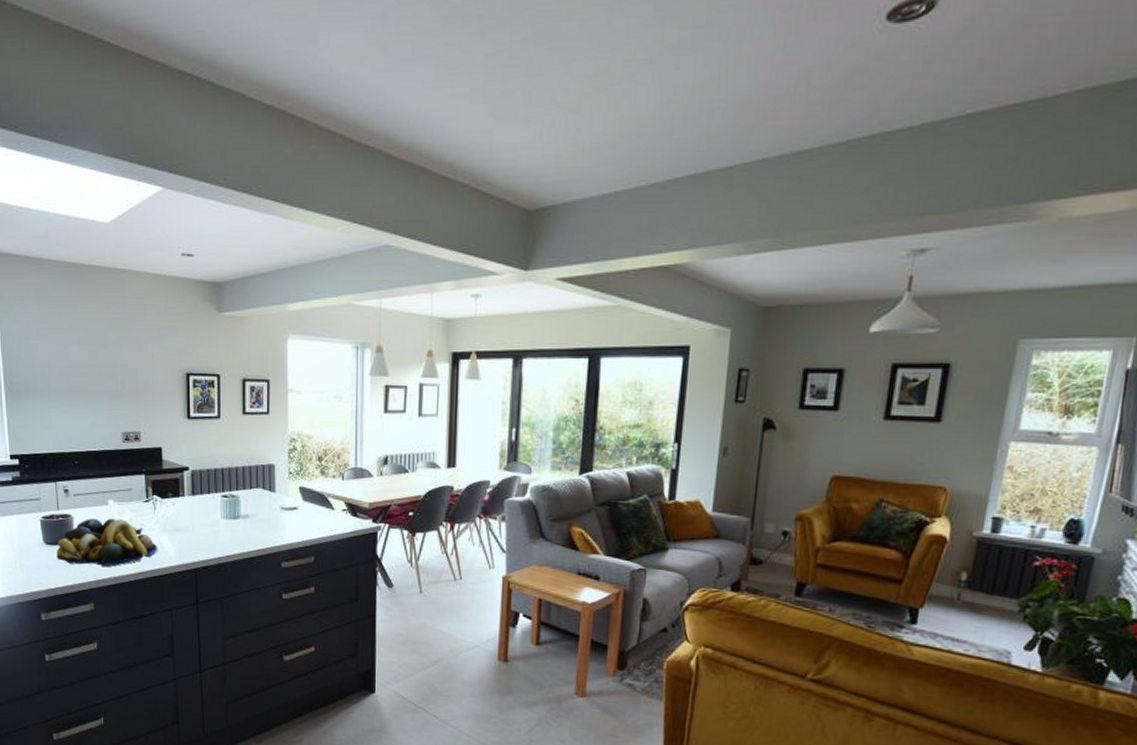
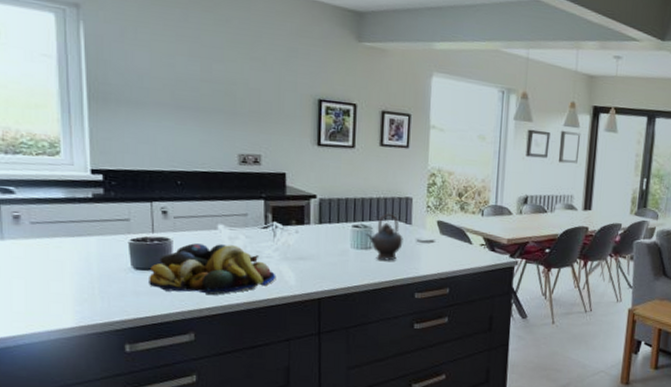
teapot: none [234,482,268,530] -> present [365,213,403,261]

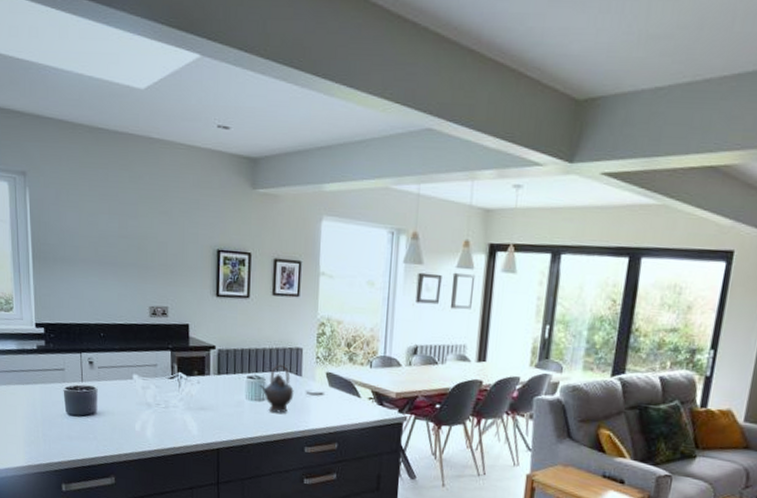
fruit bowl: present [149,243,276,295] -> none [79,392,181,442]

